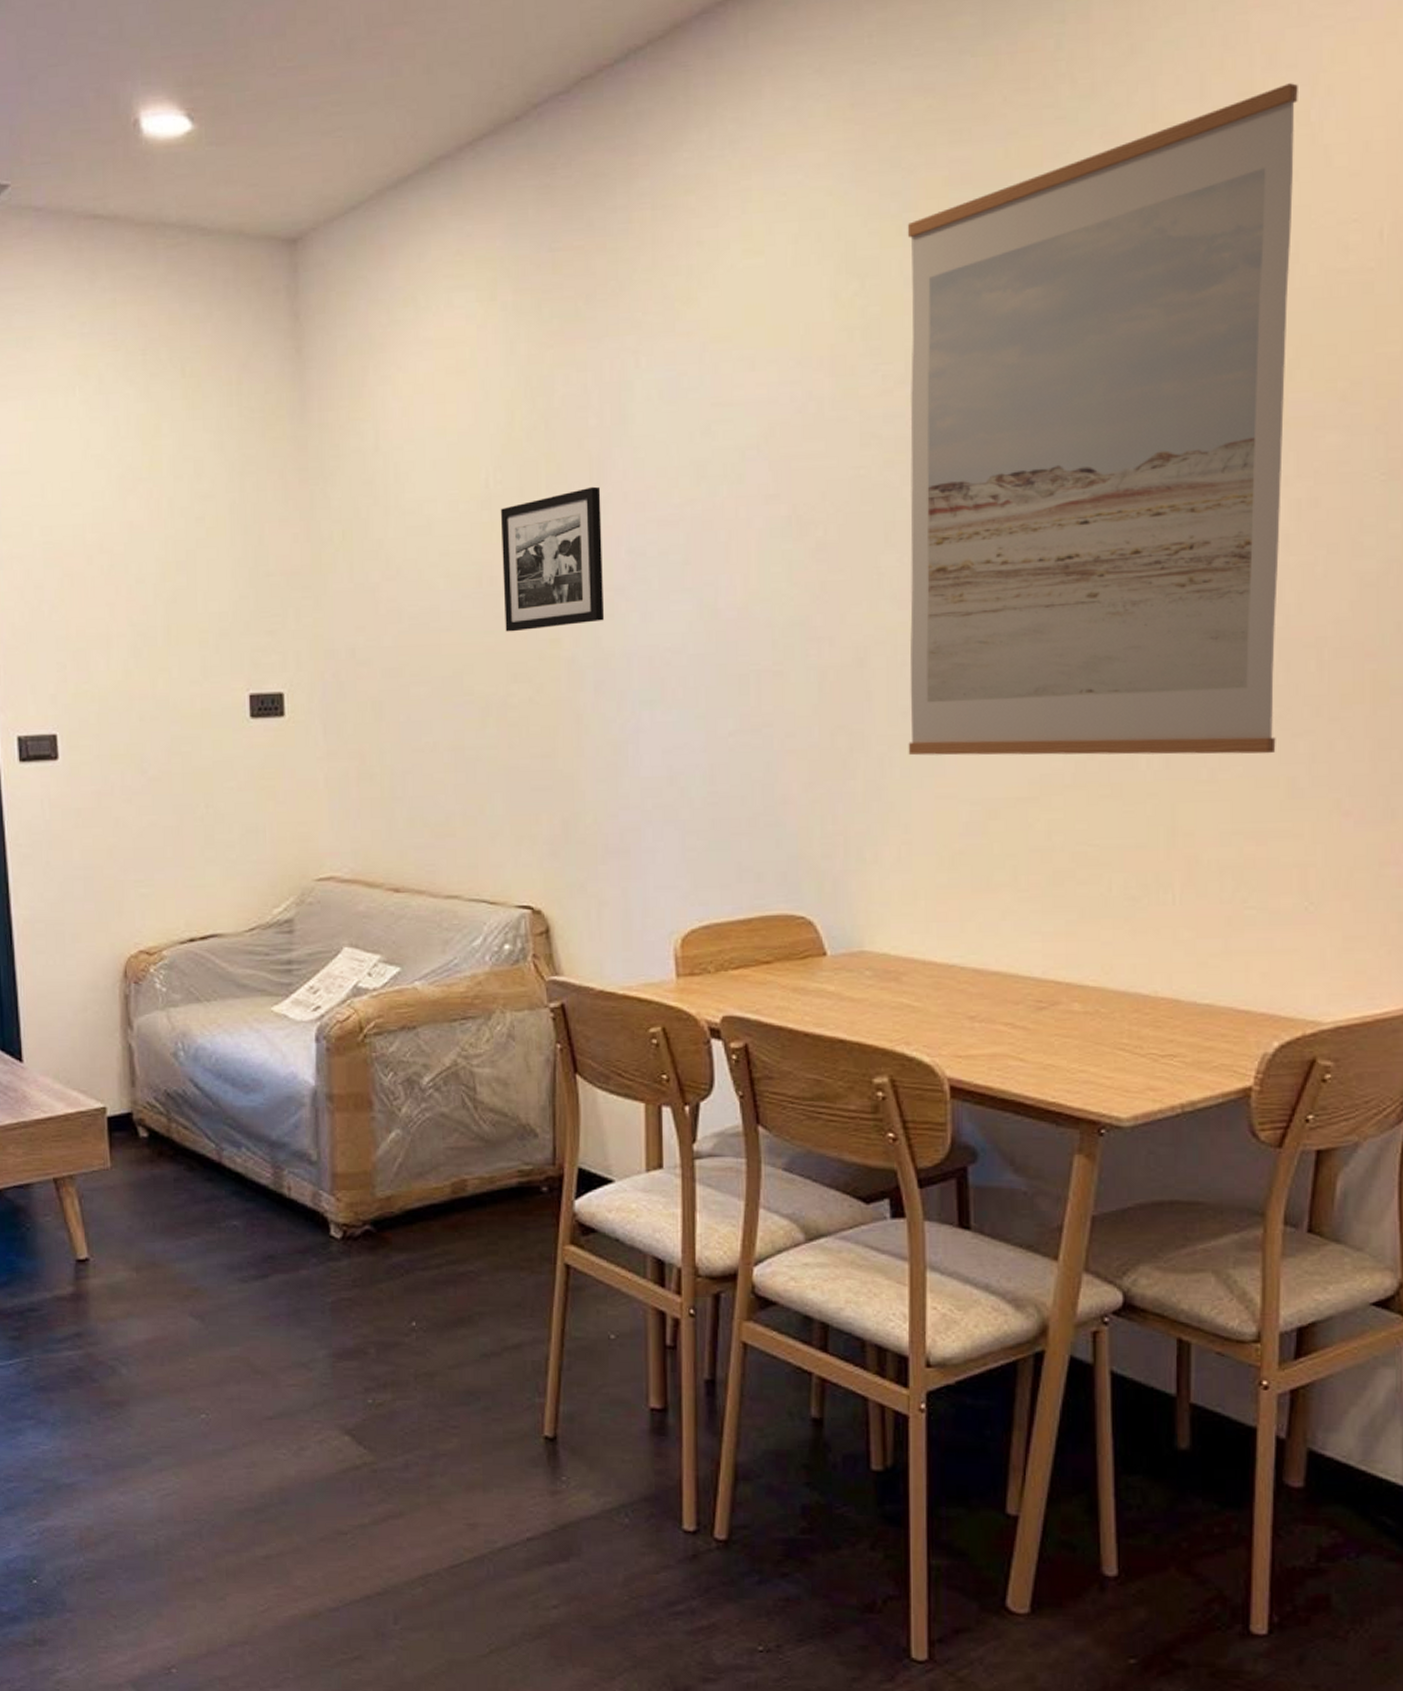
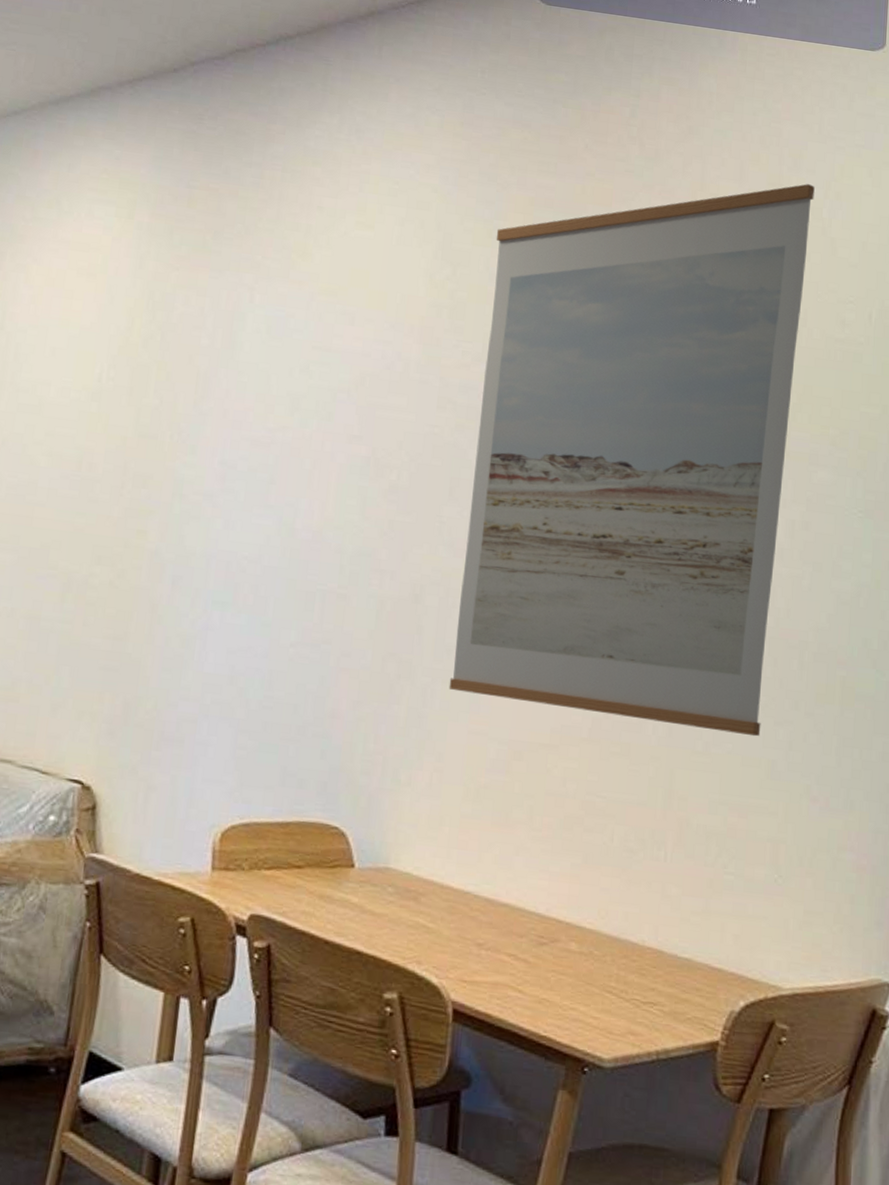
picture frame: present [500,486,605,632] -> none [97,398,204,522]

